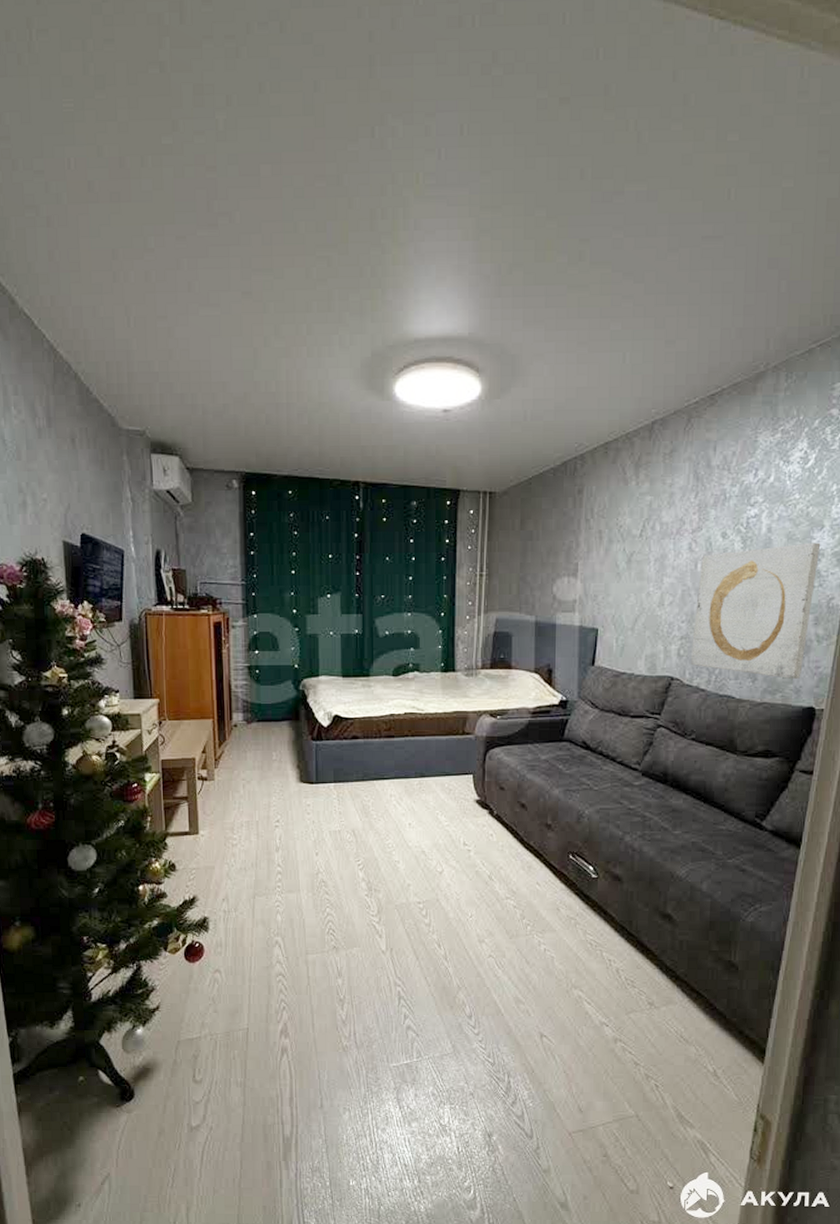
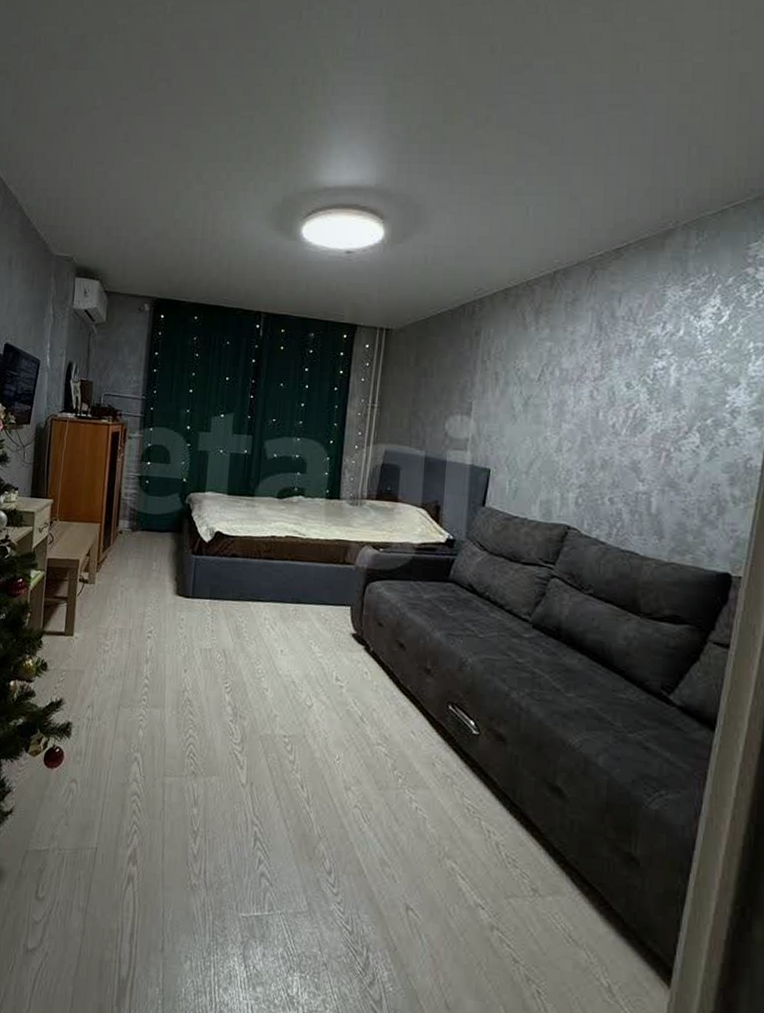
wall art: present [690,542,821,679] -> none [589,399,737,541]

